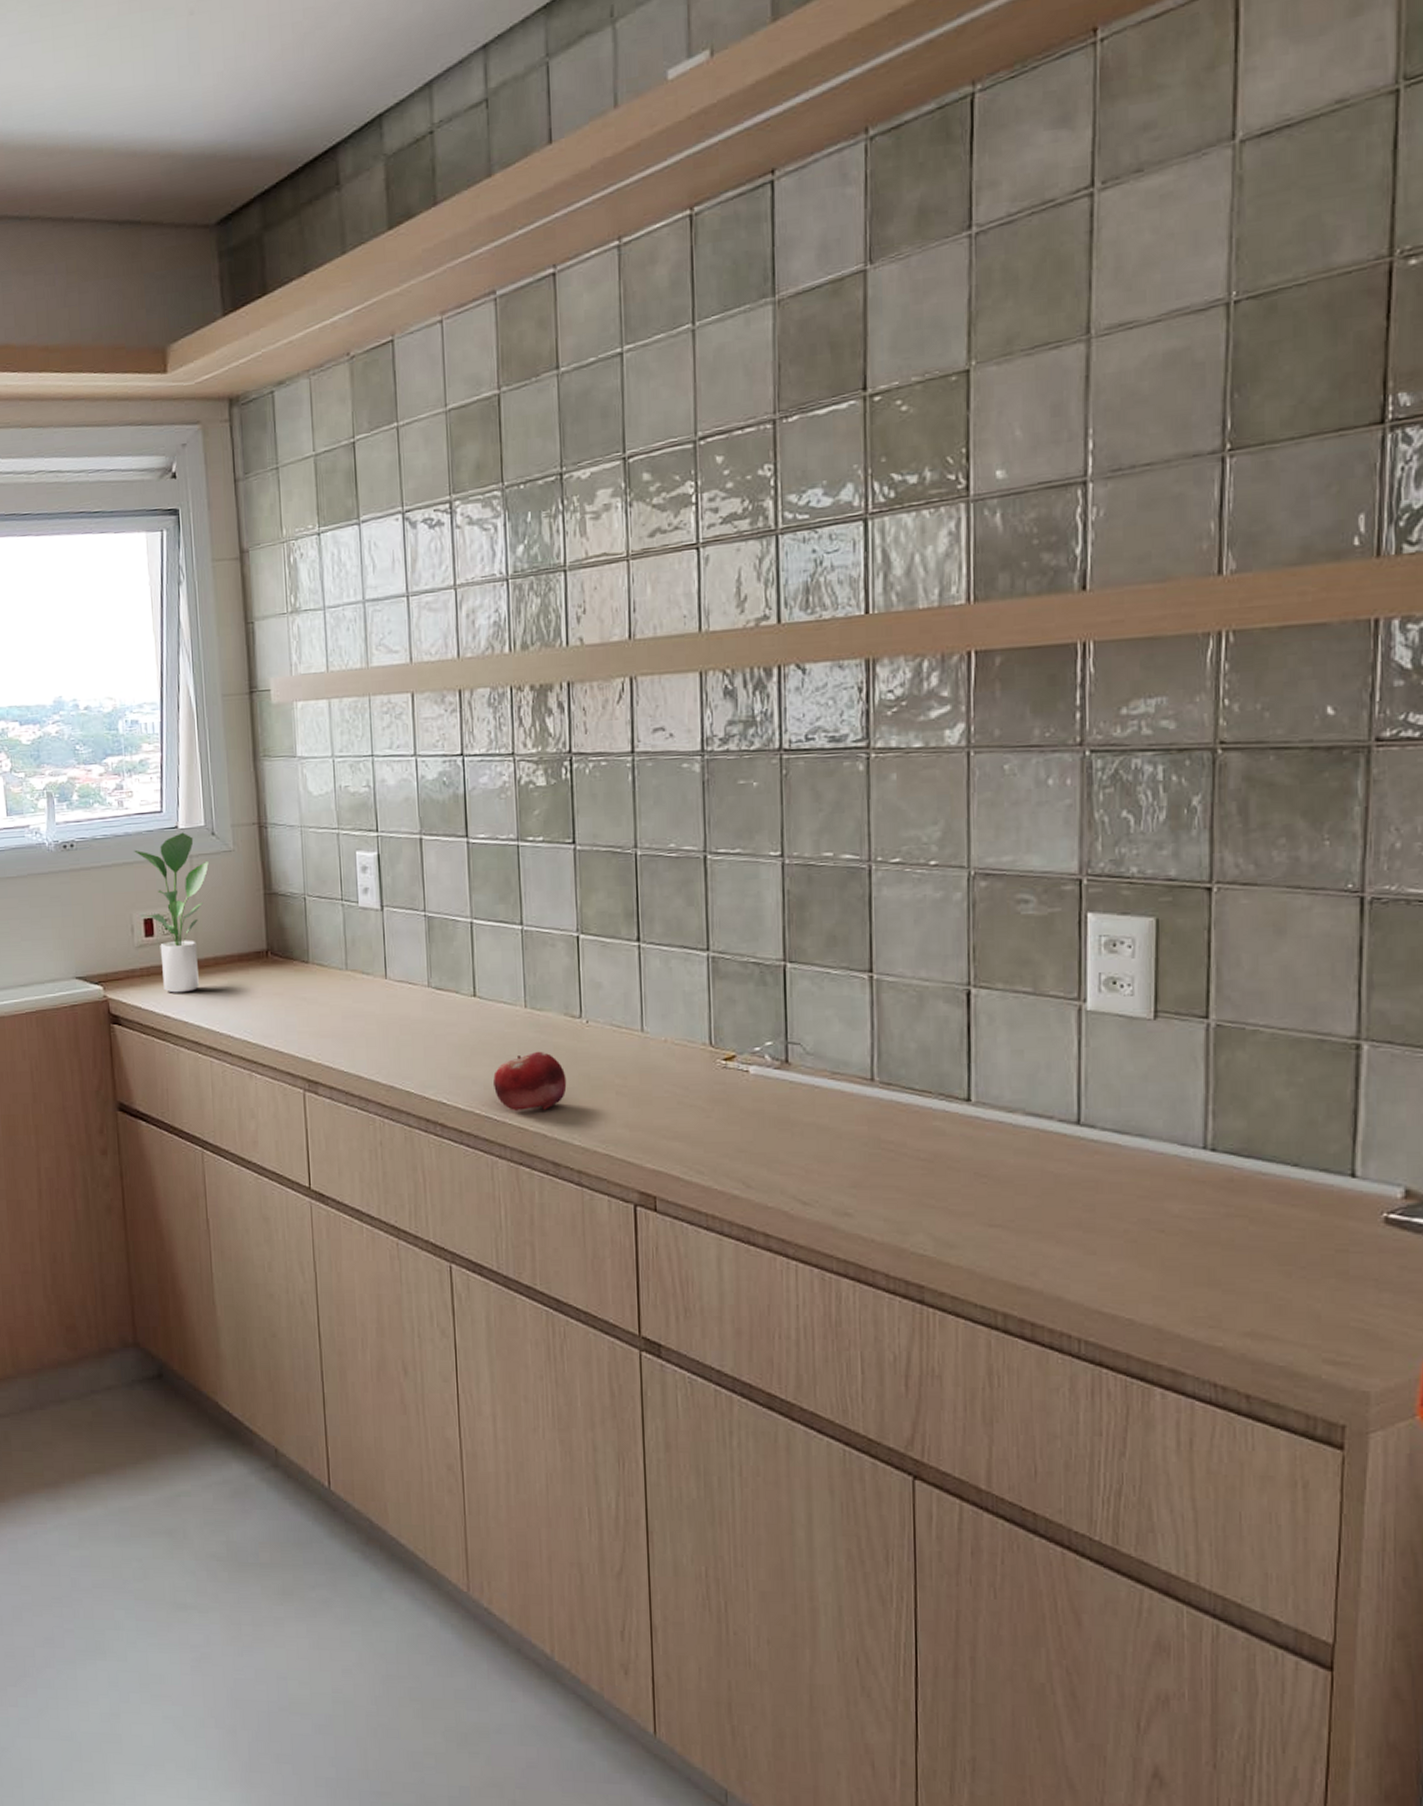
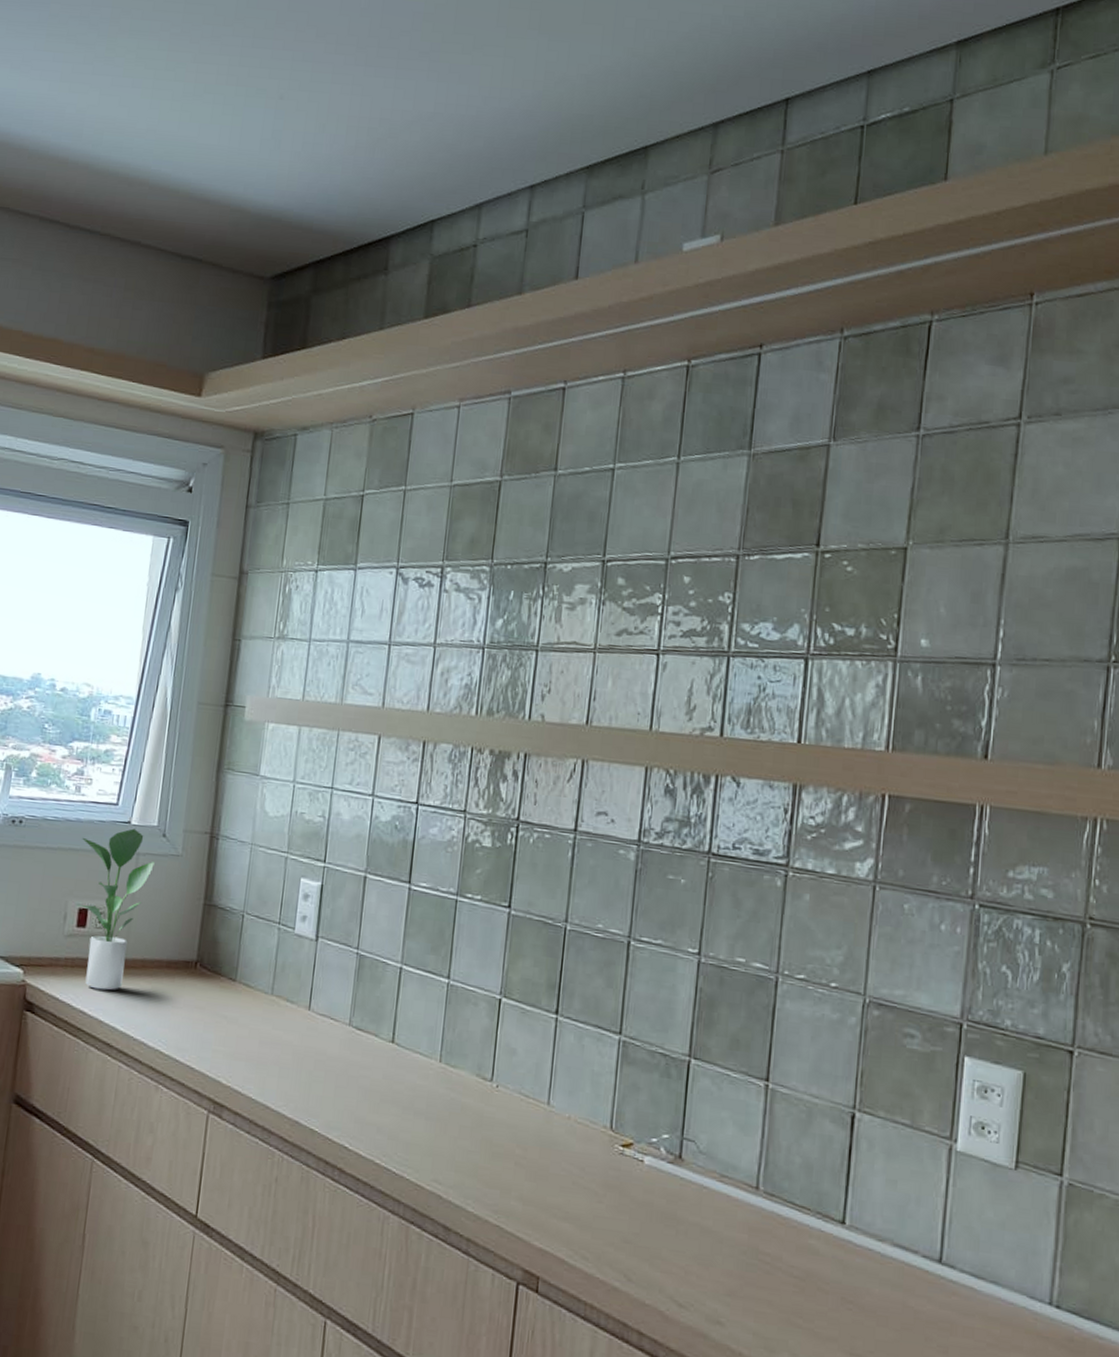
fruit: present [493,1051,567,1110] -> none [397,1108,470,1170]

